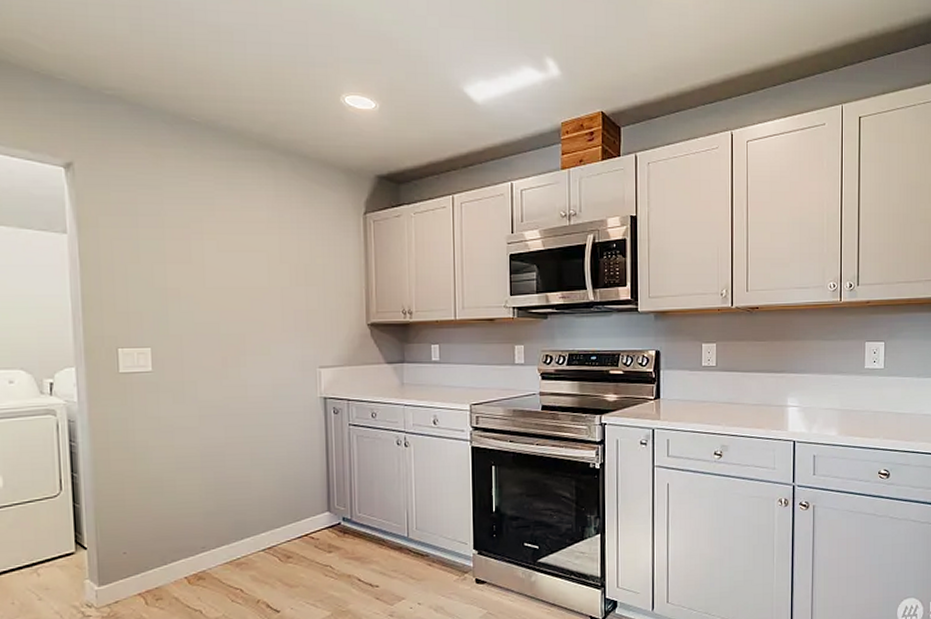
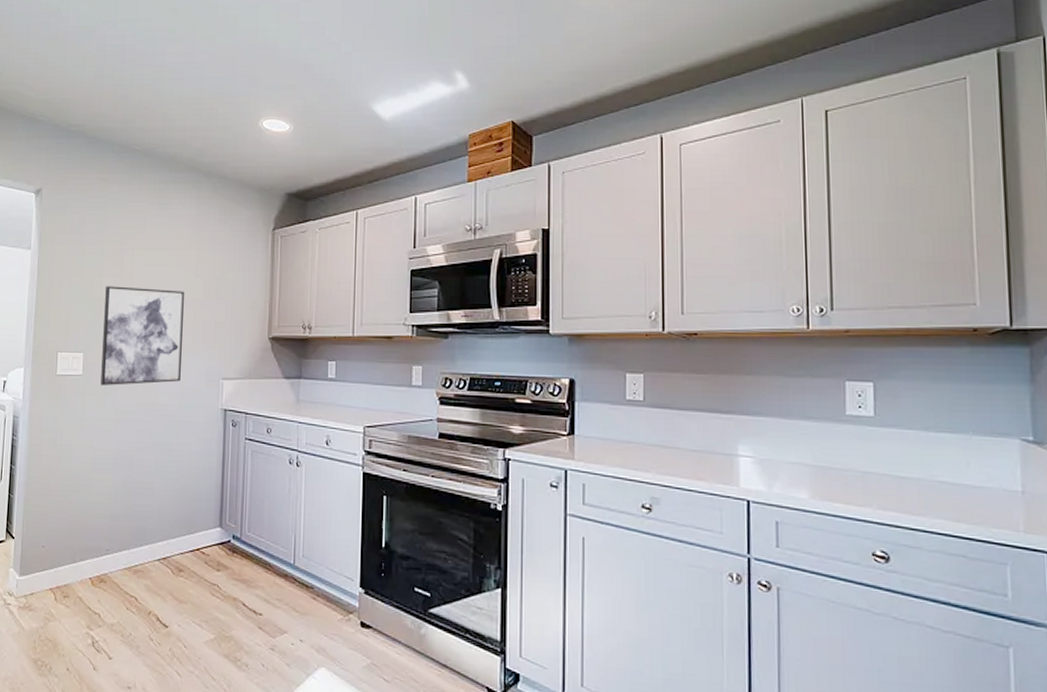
wall art: none [170,274,273,381] -> present [100,286,184,386]

